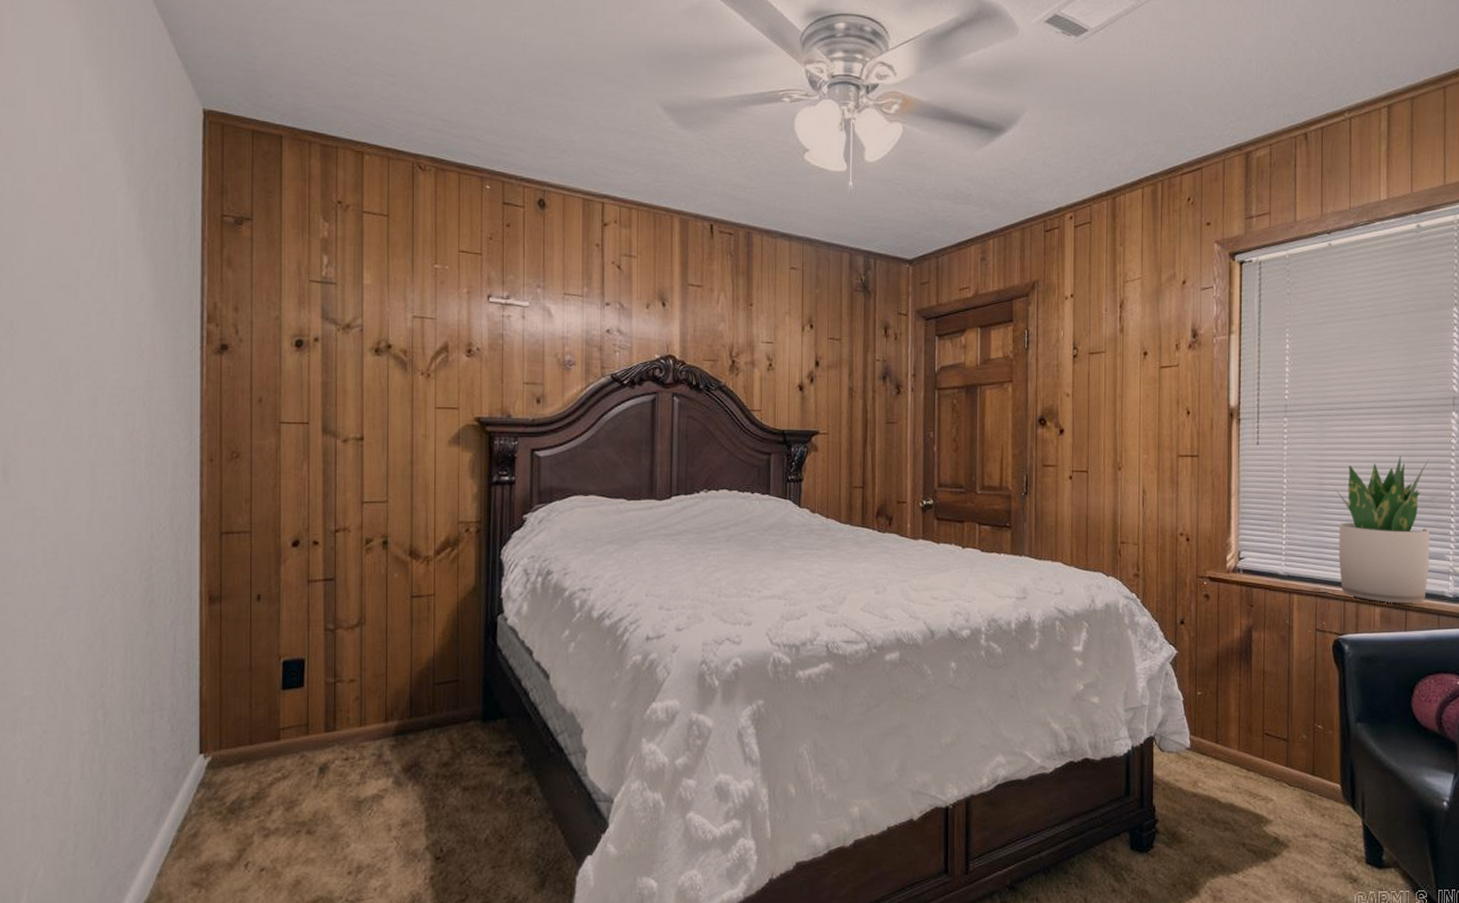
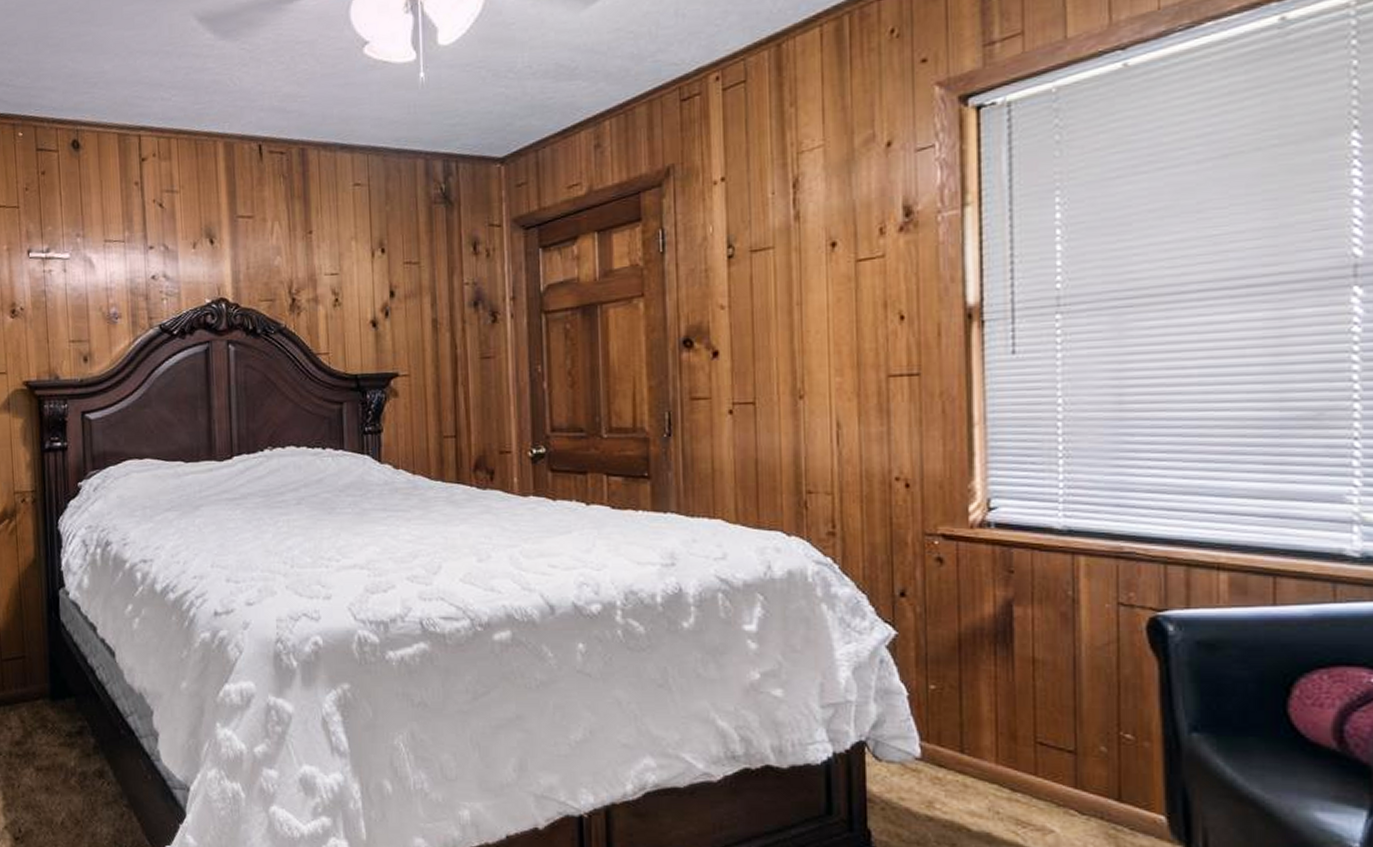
planter: present [1335,455,1430,604] -> none [1144,355,1315,567]

